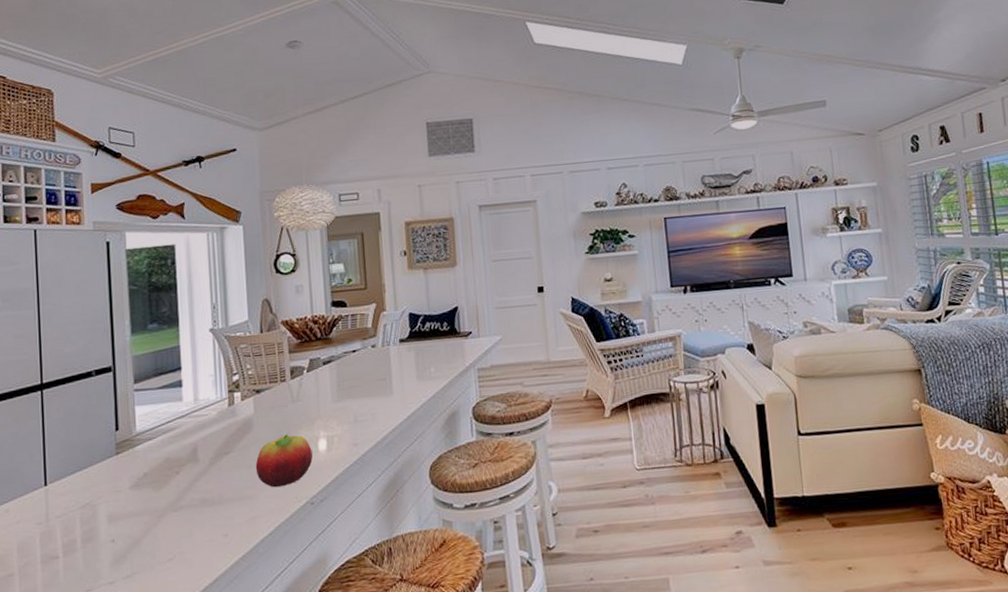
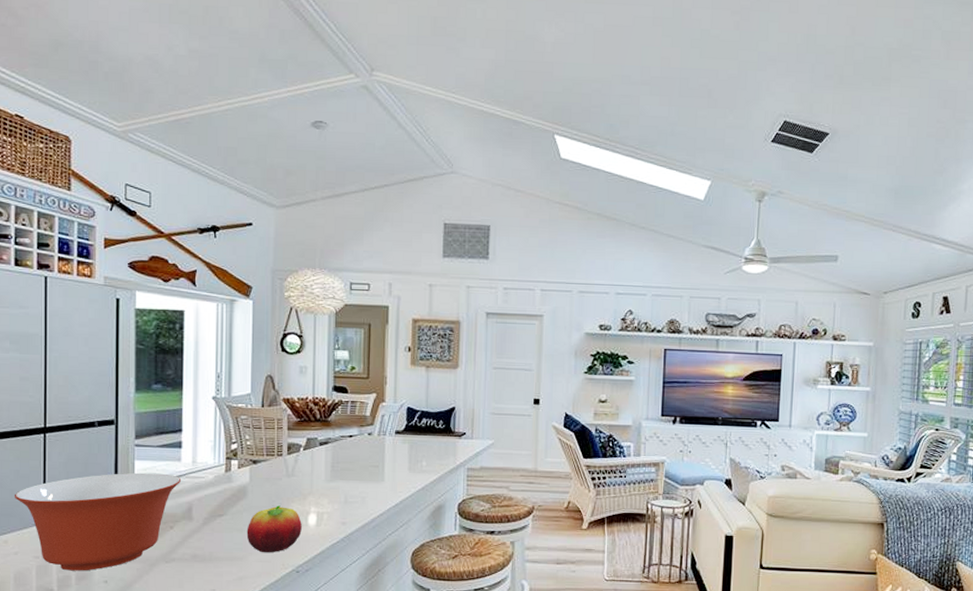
mixing bowl: none [14,416,184,534] -> present [15,472,182,571]

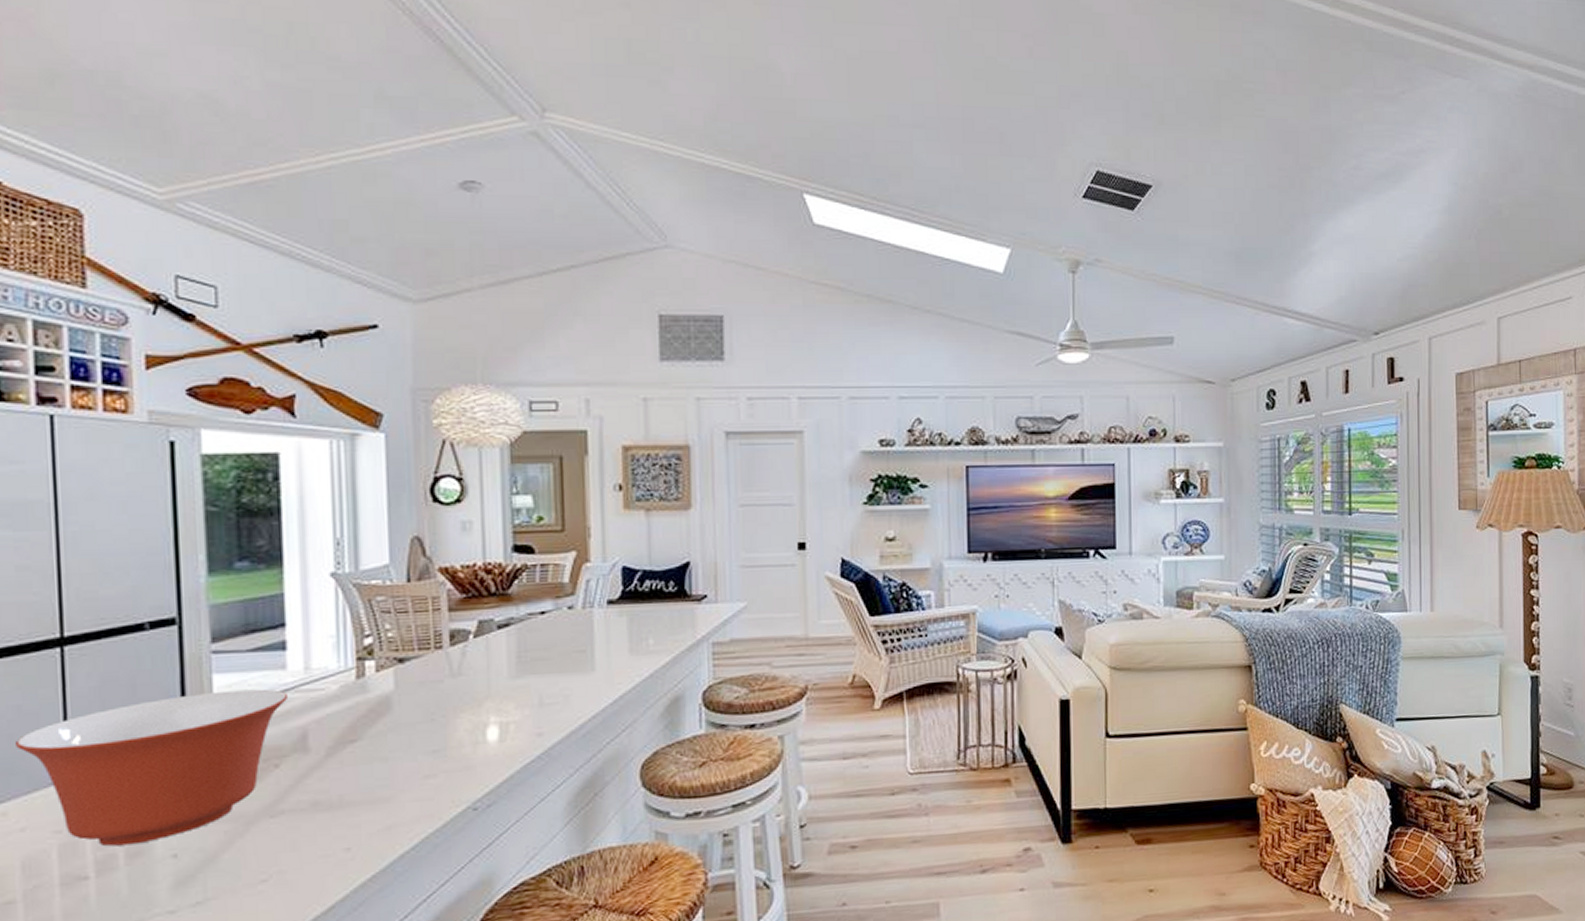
fruit: present [246,505,302,553] -> none [394,718,478,788]

